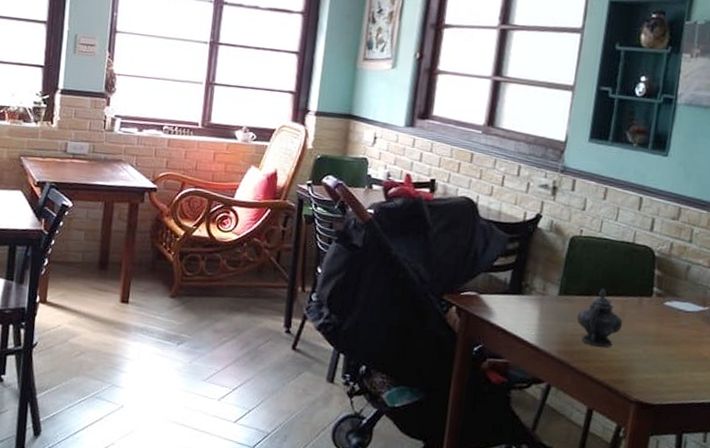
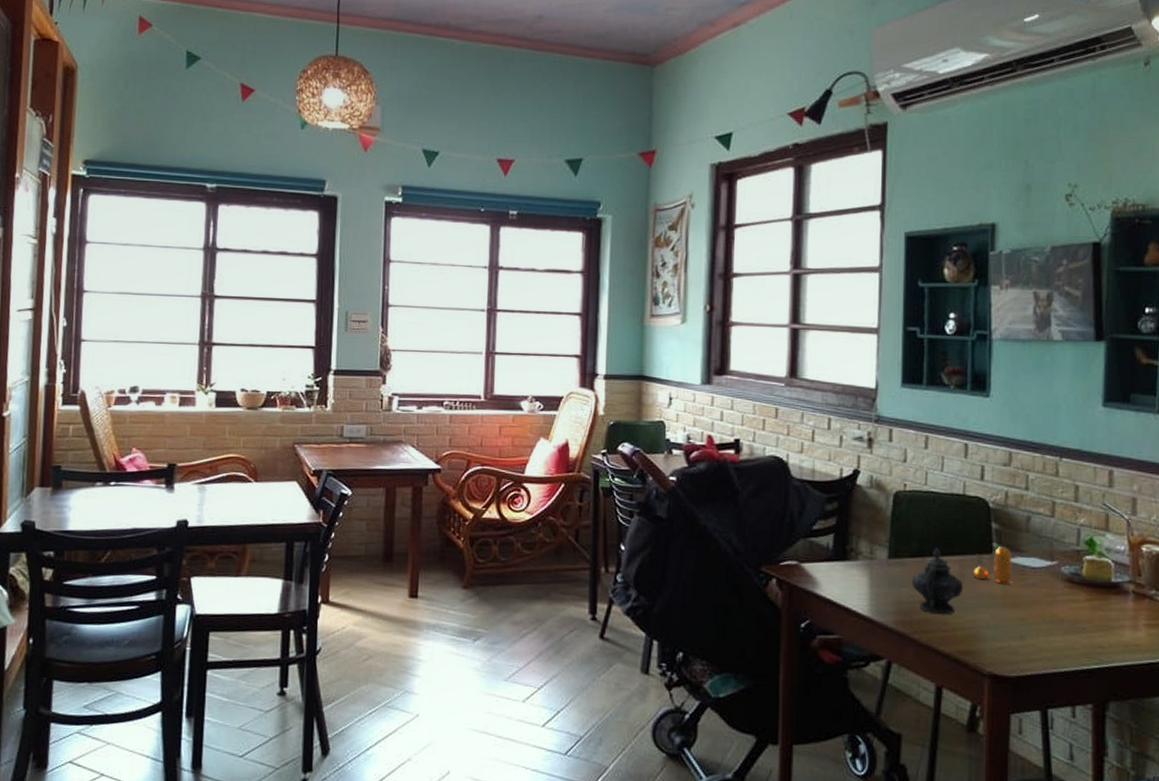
pepper shaker: none [633,291,670,324] -> present [973,547,1012,584]

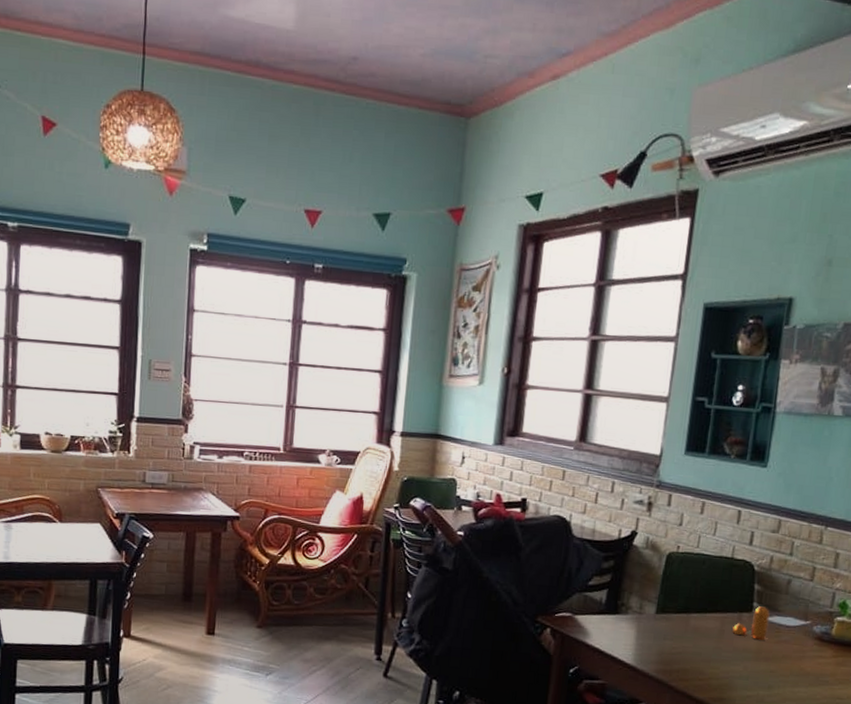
teapot: present [912,548,964,615] -> none [675,605,723,666]

